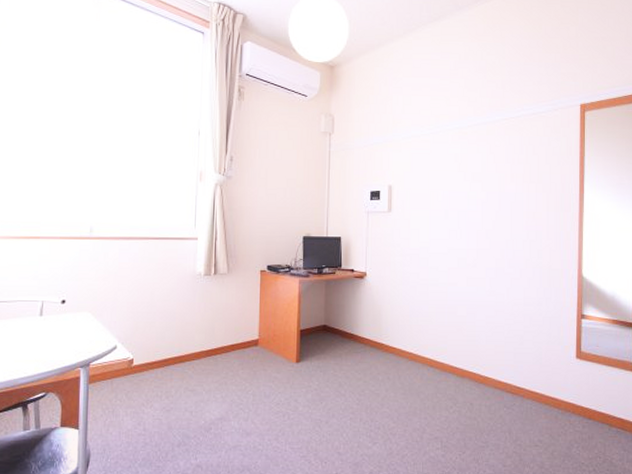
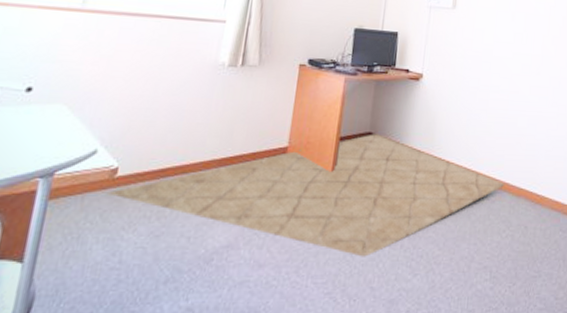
rug: none [128,326,449,428] -> present [106,134,505,257]

